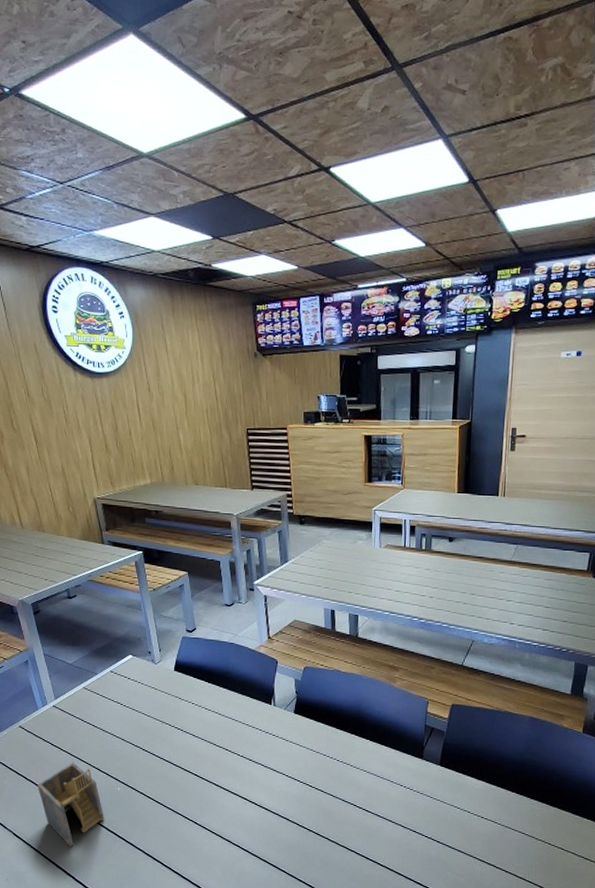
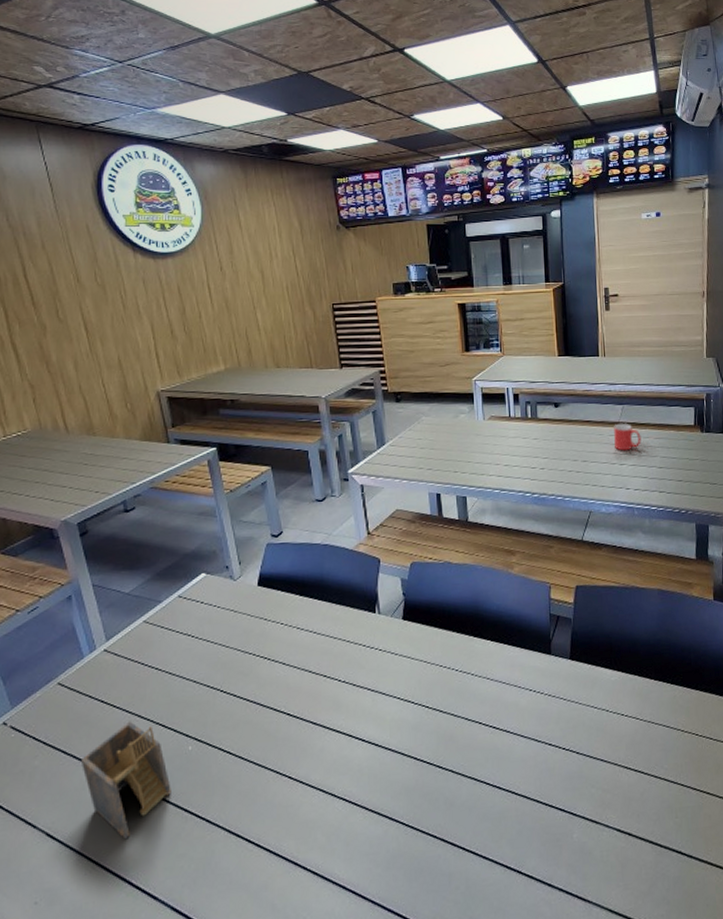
mug: none [504,562,532,589] -> present [614,423,642,451]

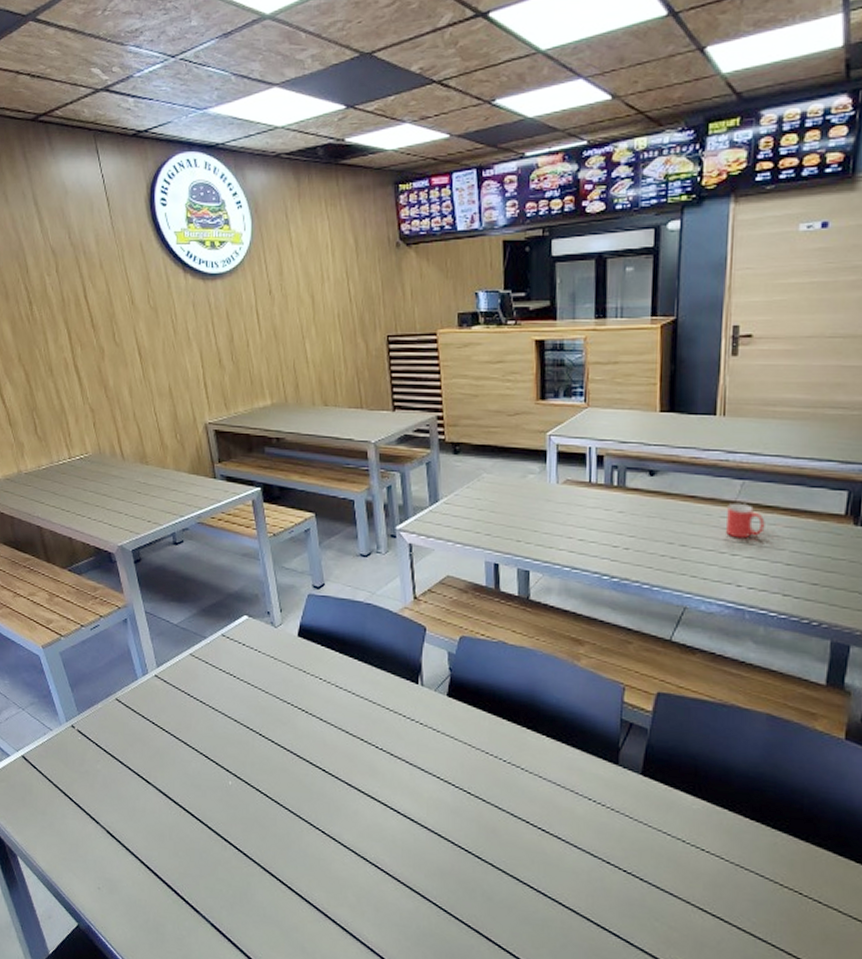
napkin holder: present [80,721,171,840] -> none [135,746,213,853]

